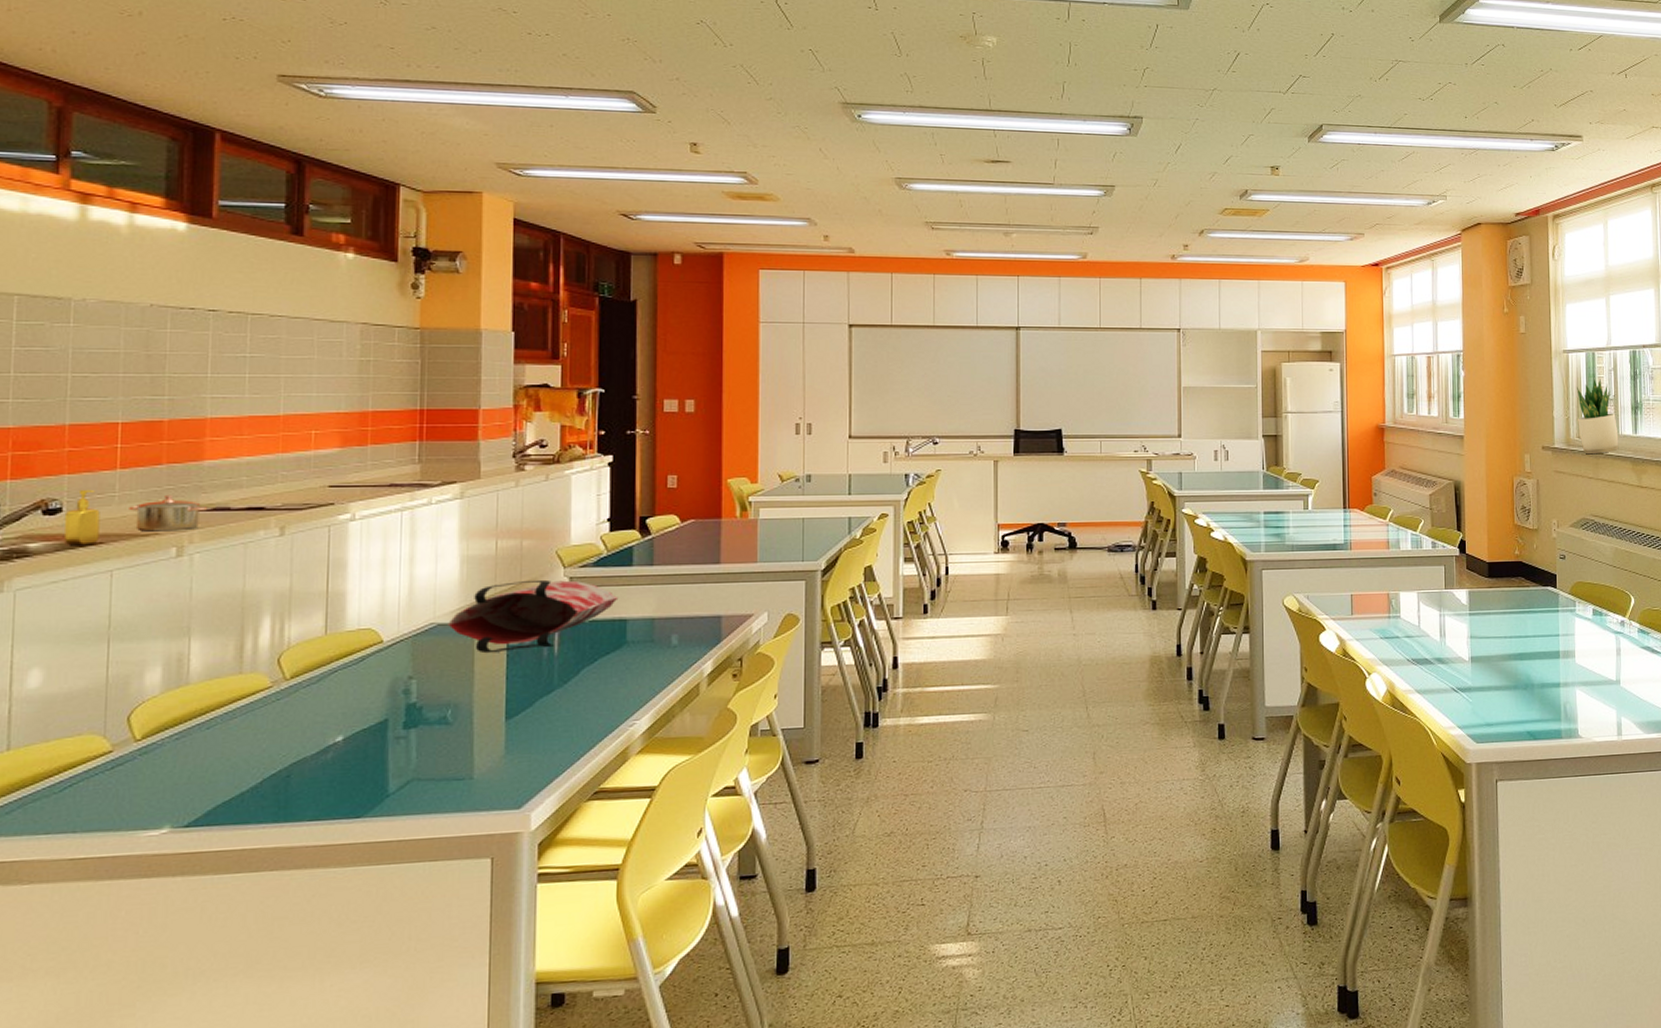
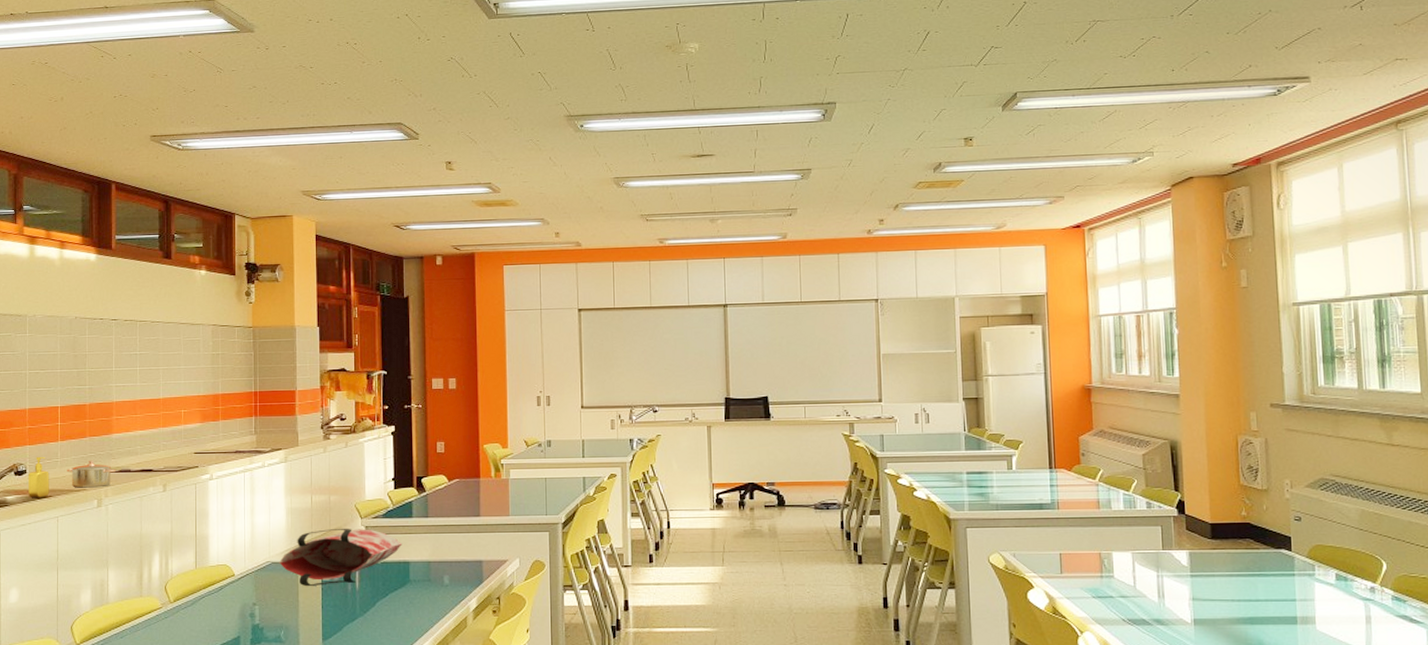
planter: present [1577,379,1619,455] -> none [1310,331,1363,412]

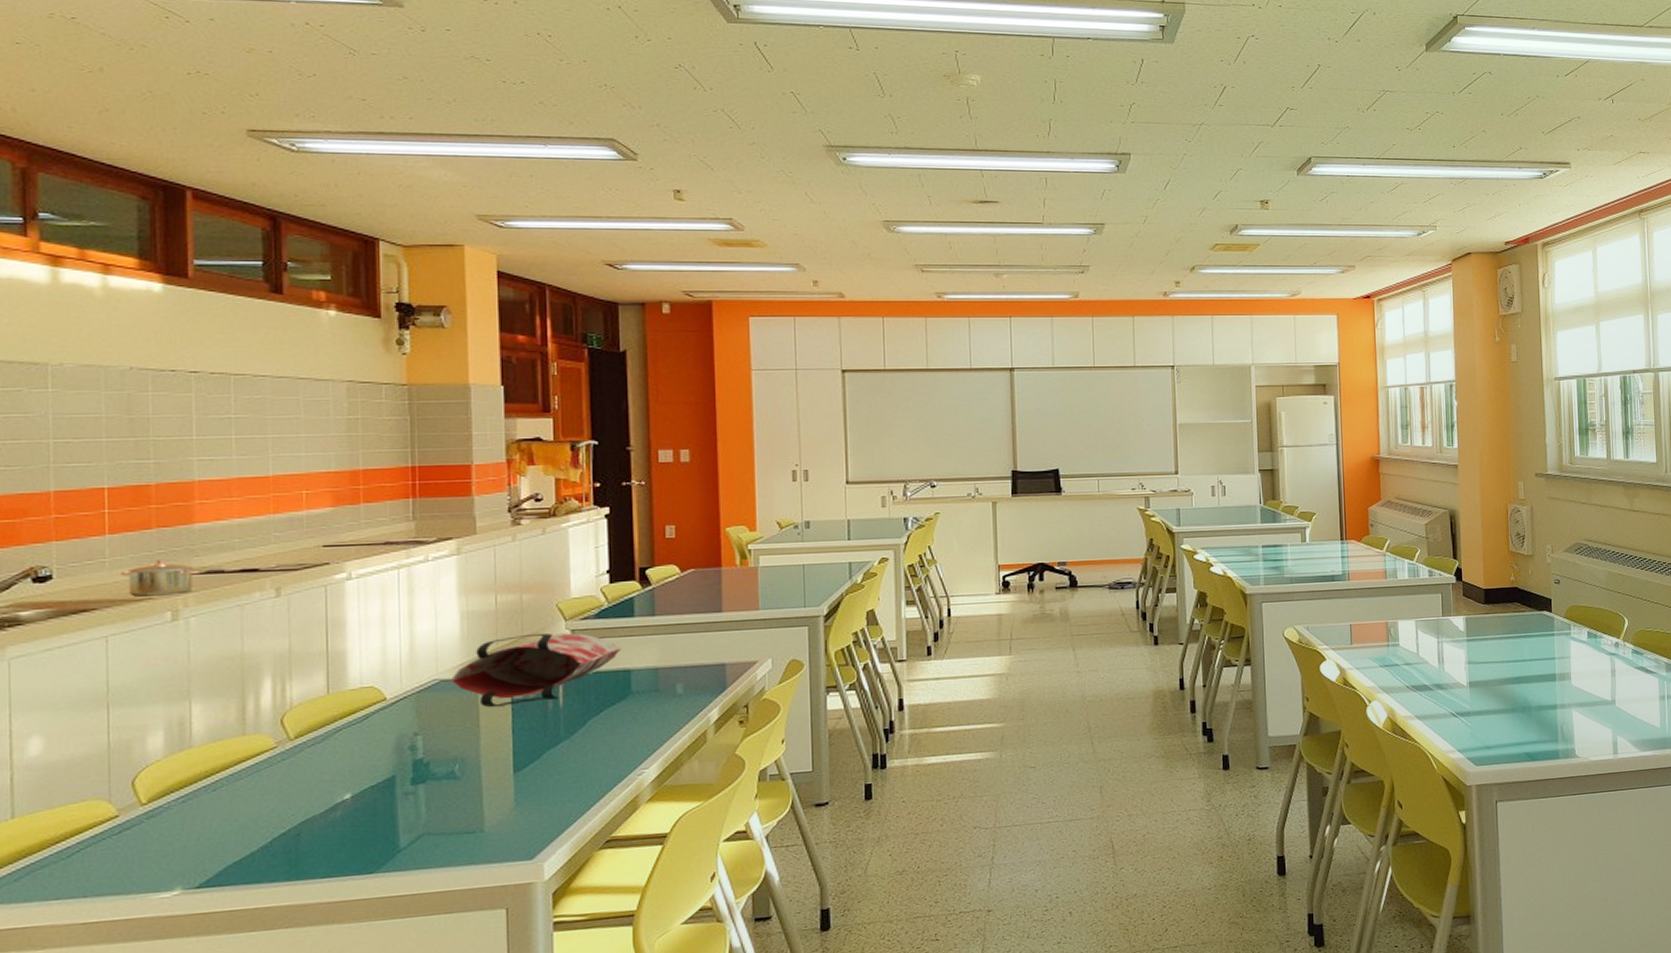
soap dispenser: present [28,456,49,499] -> none [56,555,92,613]

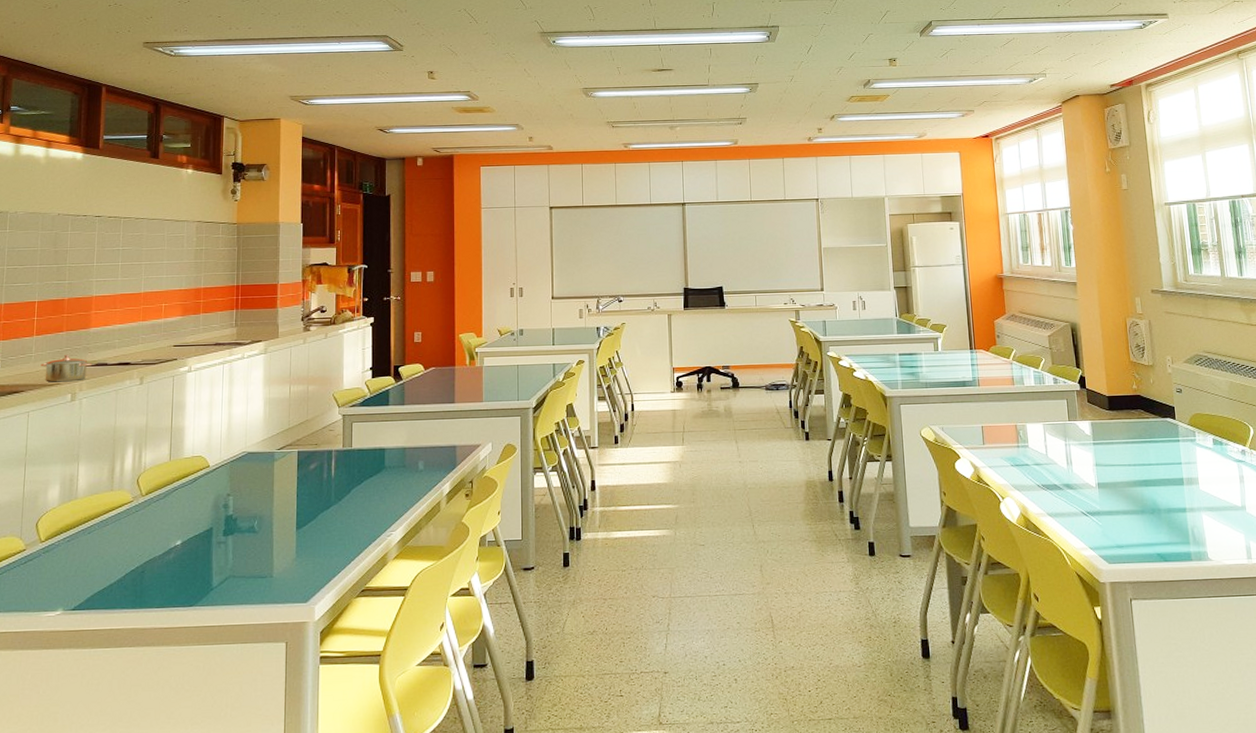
bag: present [451,633,622,708] -> none [255,417,379,476]

